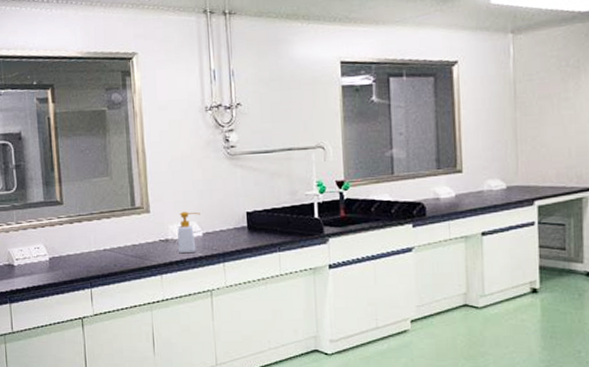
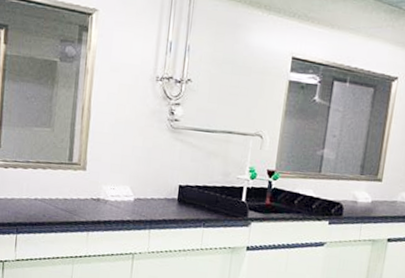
soap bottle: present [177,212,201,254] -> none [107,175,135,216]

